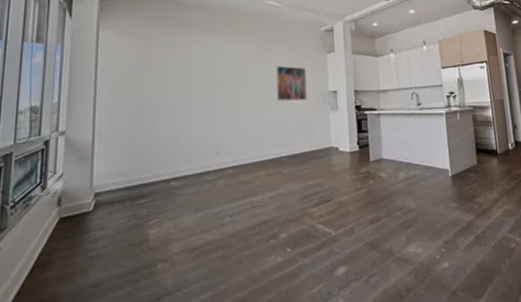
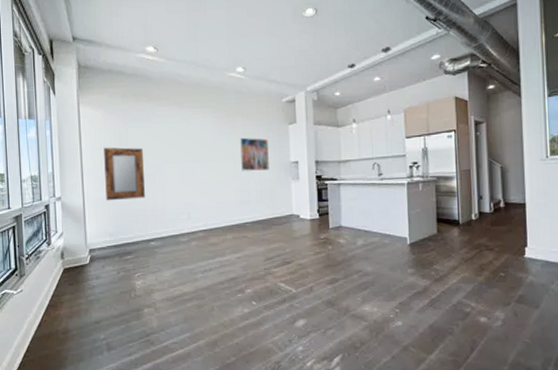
home mirror: none [121,74,169,135] -> present [104,147,145,201]

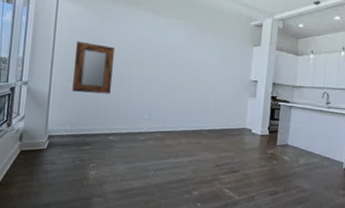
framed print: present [240,137,269,171] -> none [205,51,233,85]

